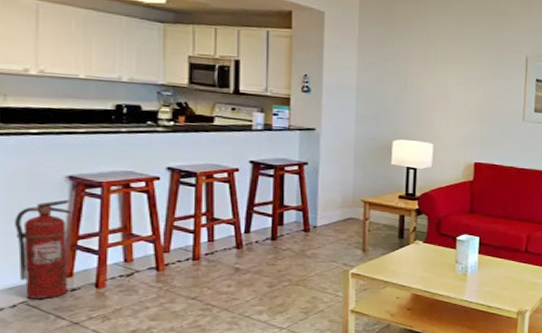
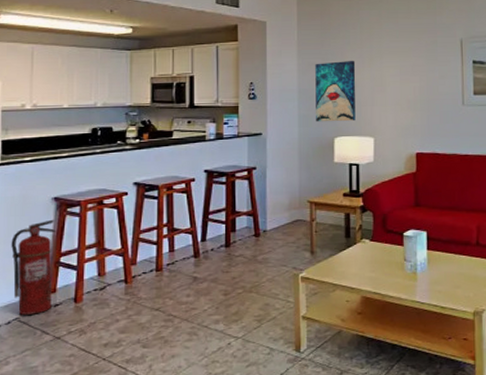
wall art: none [374,63,419,126] -> present [315,60,356,122]

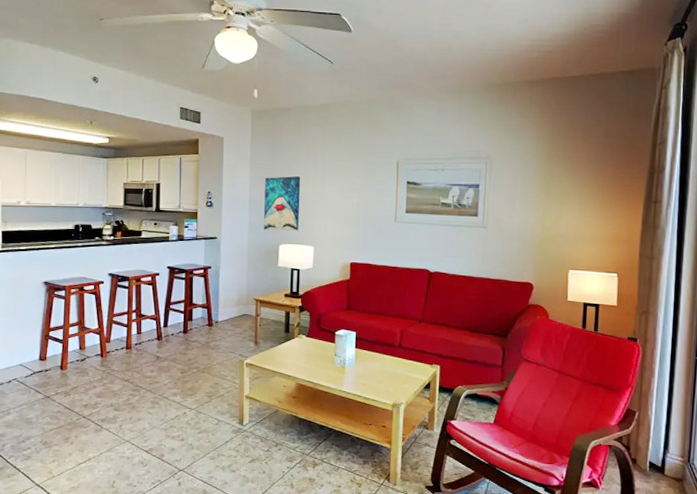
fire extinguisher: present [11,219,55,315] -> none [11,300,45,377]

